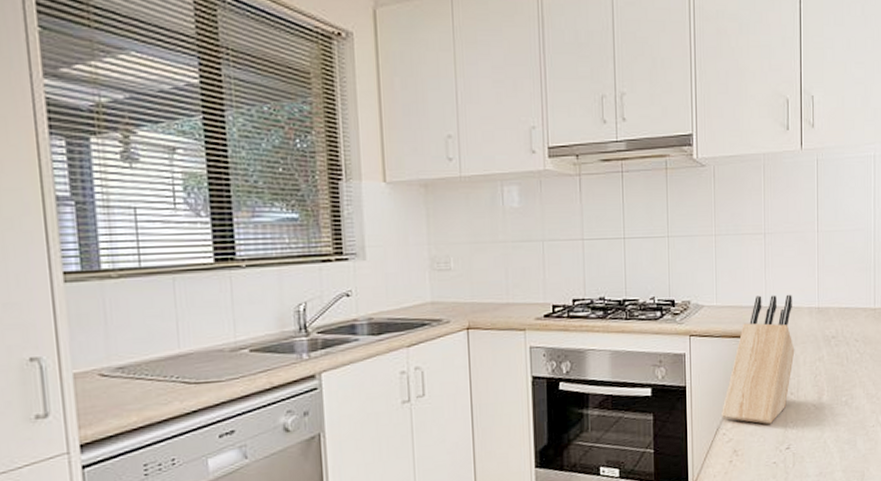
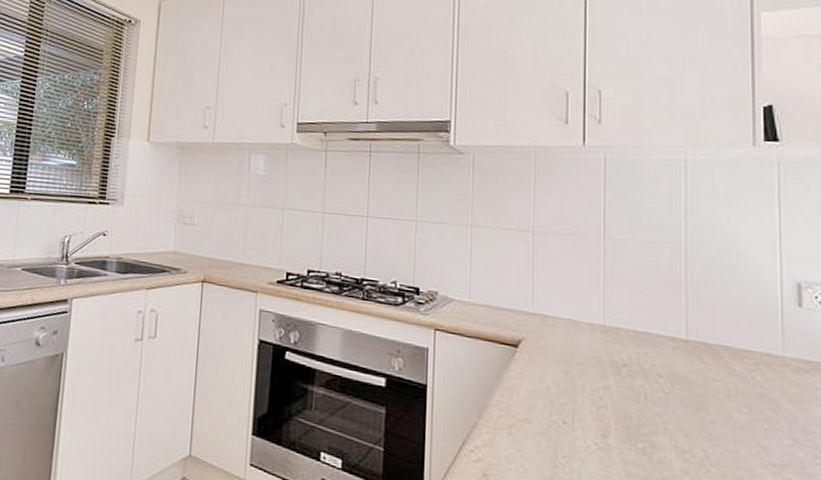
knife block: present [722,294,795,424] -> none [470,299,570,453]

